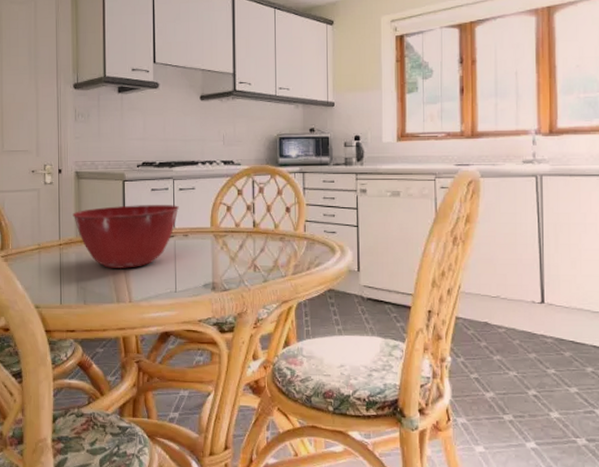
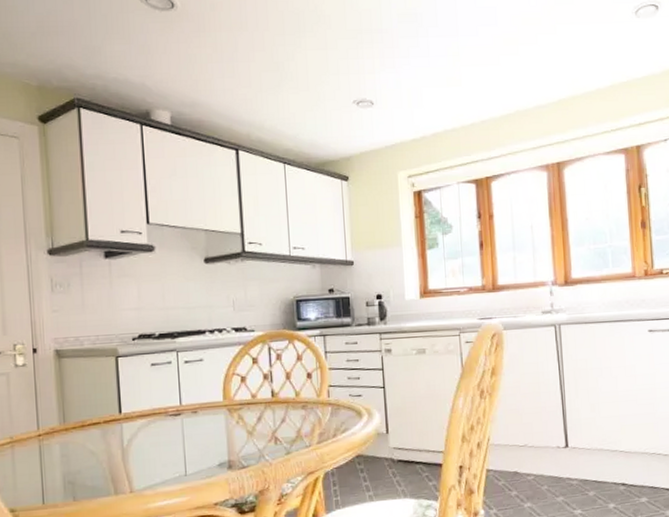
mixing bowl: present [73,205,179,268] -> none [54,379,185,457]

